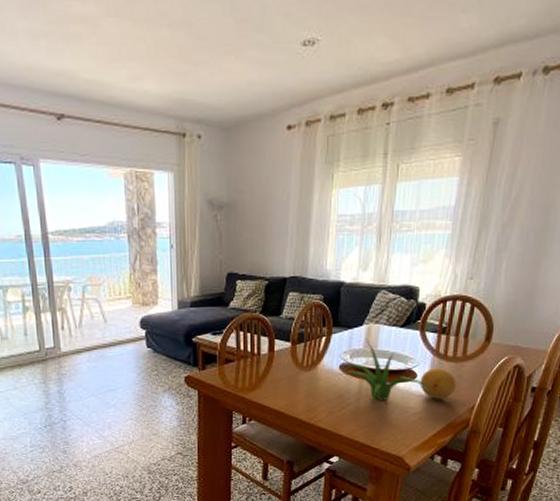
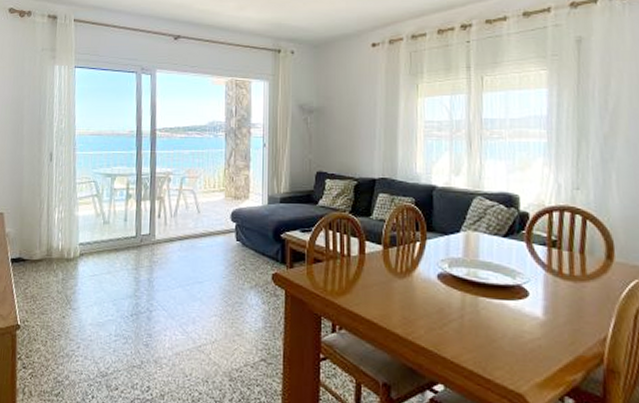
plant: present [339,337,431,404] -> none [438,245,549,323]
fruit: present [420,368,457,399] -> none [533,286,579,325]

